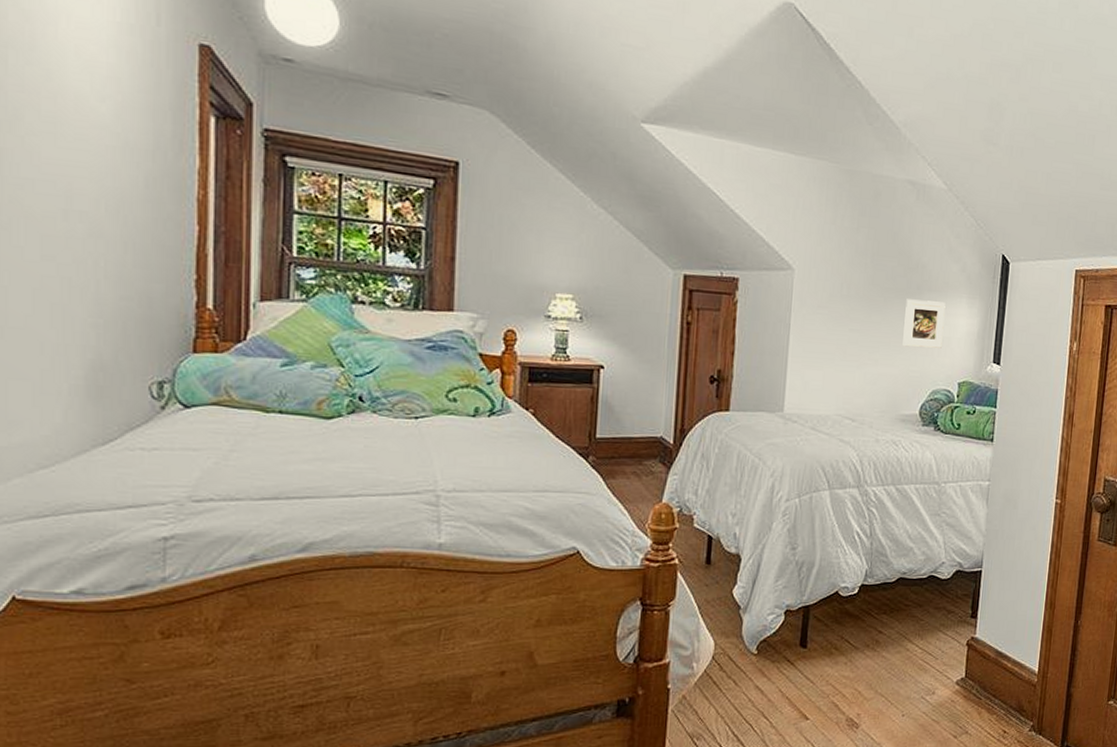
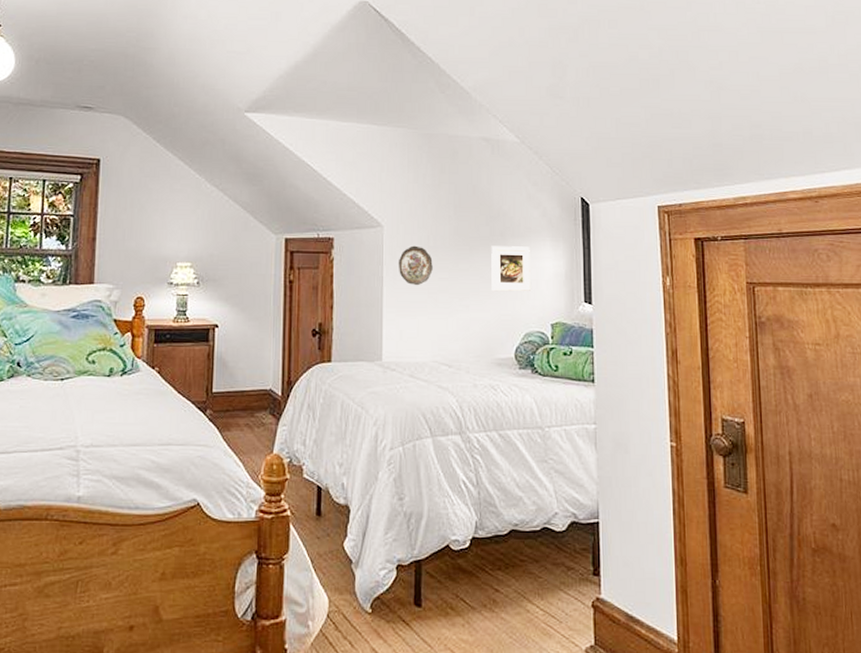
decorative plate: none [807,292,845,336] -> present [399,245,433,286]

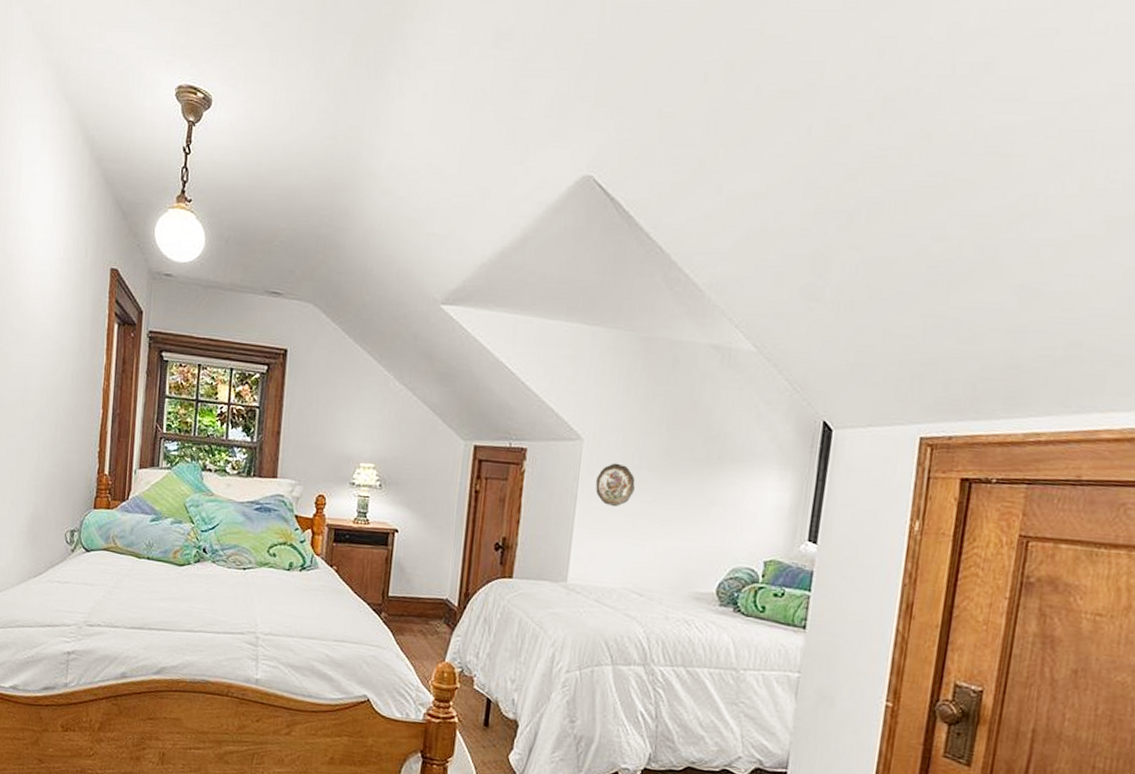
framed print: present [491,246,531,292] -> none [699,469,752,523]

